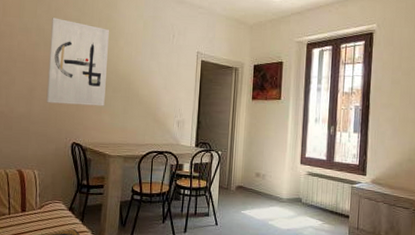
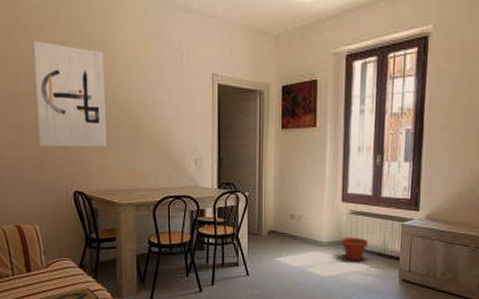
plant pot: none [298,195,323,217] -> present [340,237,369,260]

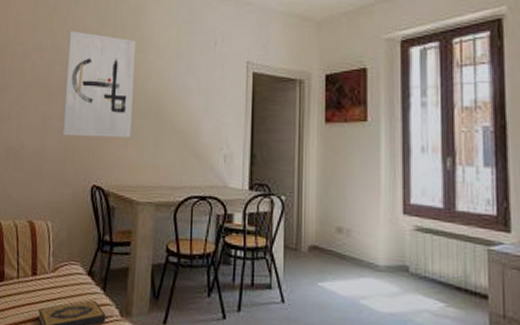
plant pot: present [340,237,369,260] -> none [403,261,443,295]

